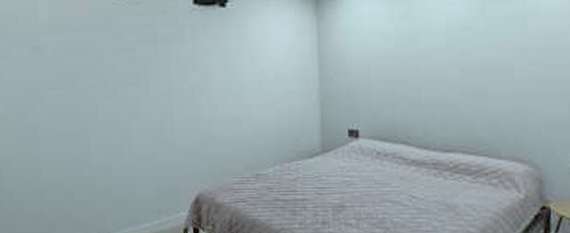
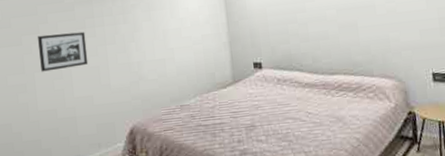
picture frame: none [92,77,150,122] -> present [37,31,88,72]

